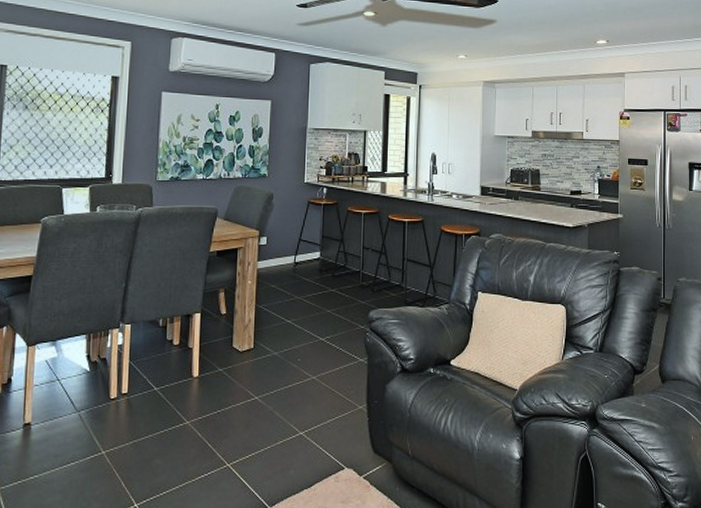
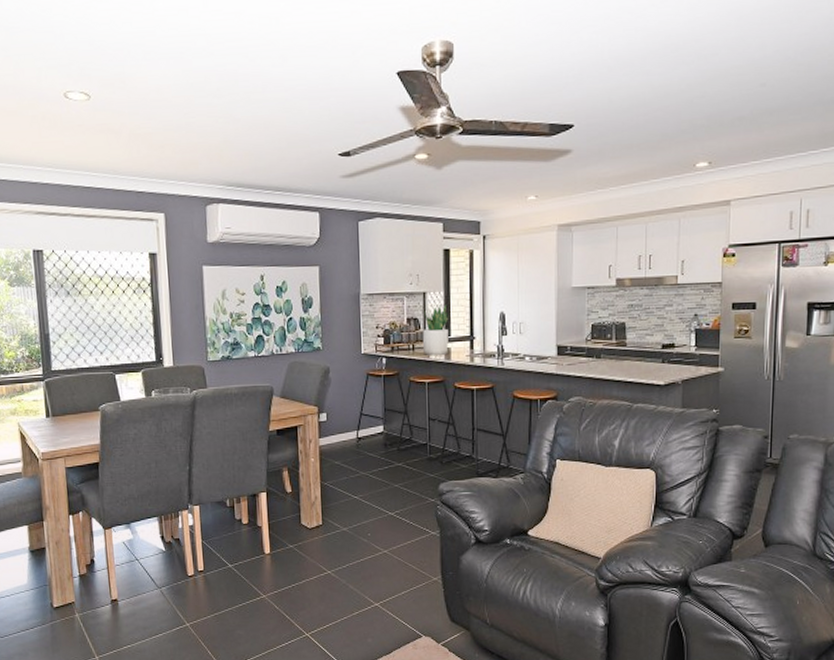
planter: none [361,143,387,189] -> present [422,304,449,356]

